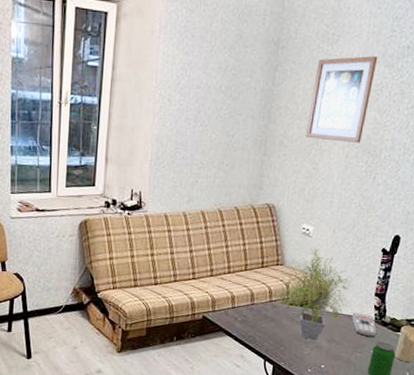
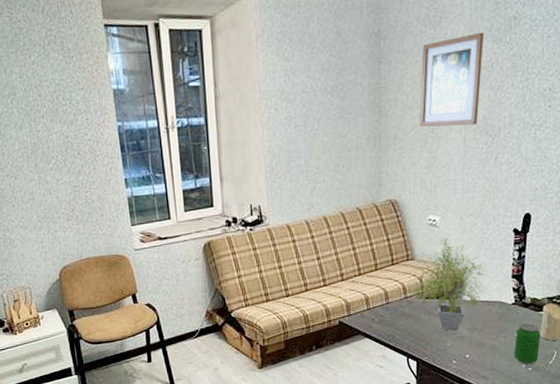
remote control: present [352,312,377,338] -> none [491,297,519,321]

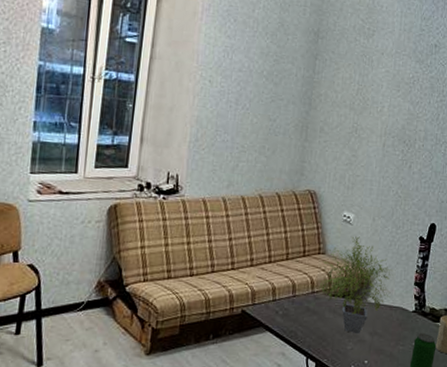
wall art: present [419,32,484,127] -> none [345,51,410,133]

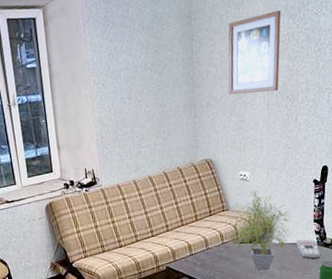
wall art: none [345,51,410,133] -> present [228,10,281,95]
remote control: none [393,303,418,329] -> present [296,239,321,259]

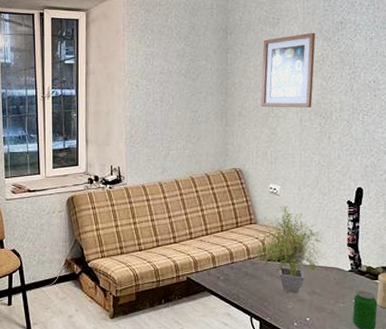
remote control: present [296,239,321,259] -> none [329,264,356,287]

